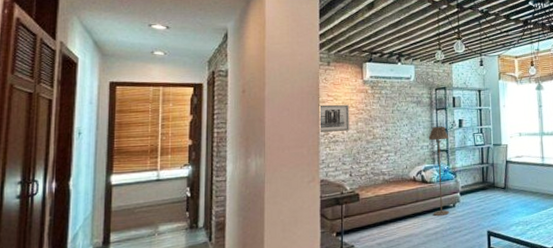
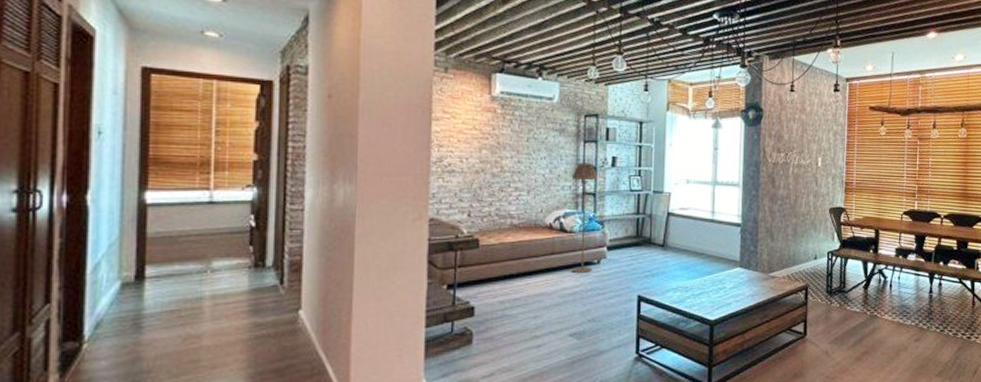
wall art: present [318,104,349,132] -> none [430,123,471,159]

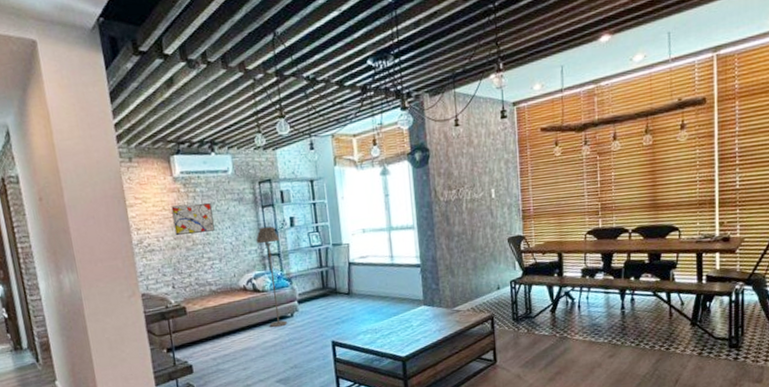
wall art: none [482,126,529,160] -> present [171,203,215,236]

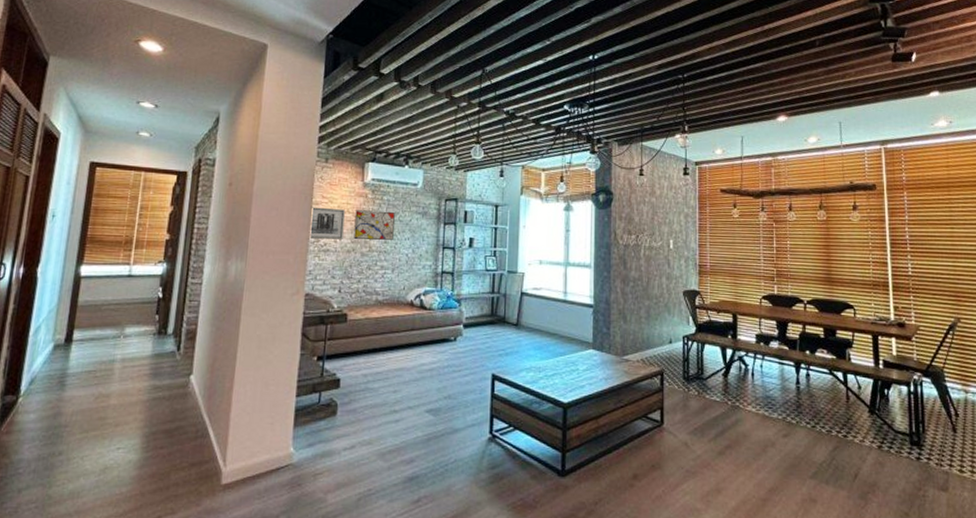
wall art: none [126,207,165,241] -> present [311,207,345,240]
floor lamp: present [256,226,288,328] -> none [430,243,456,351]

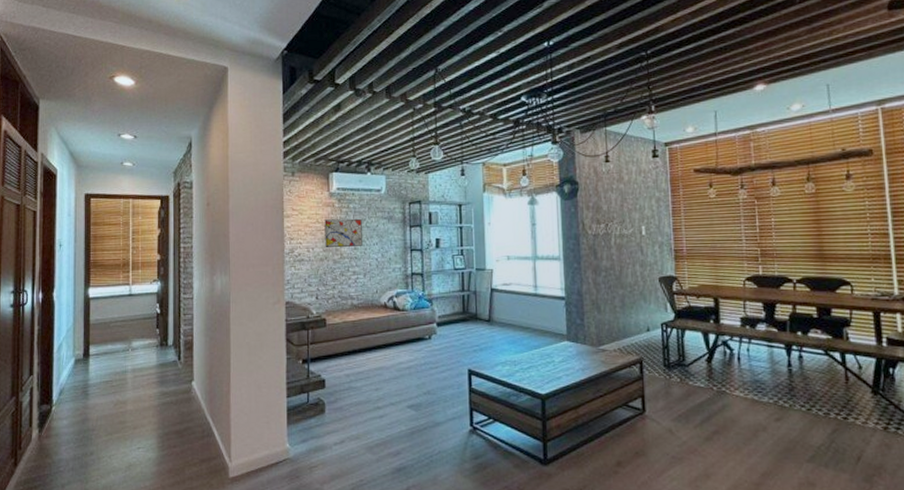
wall art: present [311,207,345,240] -> none [283,219,315,250]

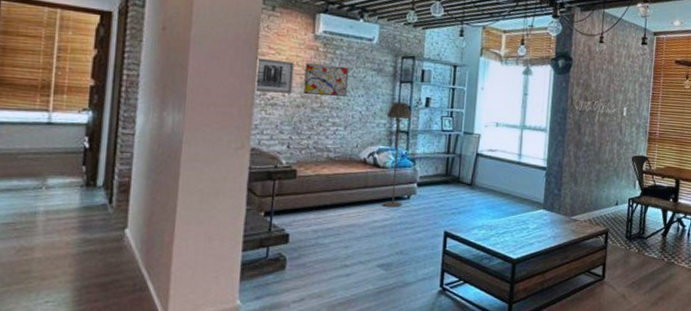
wall art: none [283,219,315,250] -> present [256,58,294,94]
floor lamp: none [401,246,425,349] -> present [382,102,411,208]

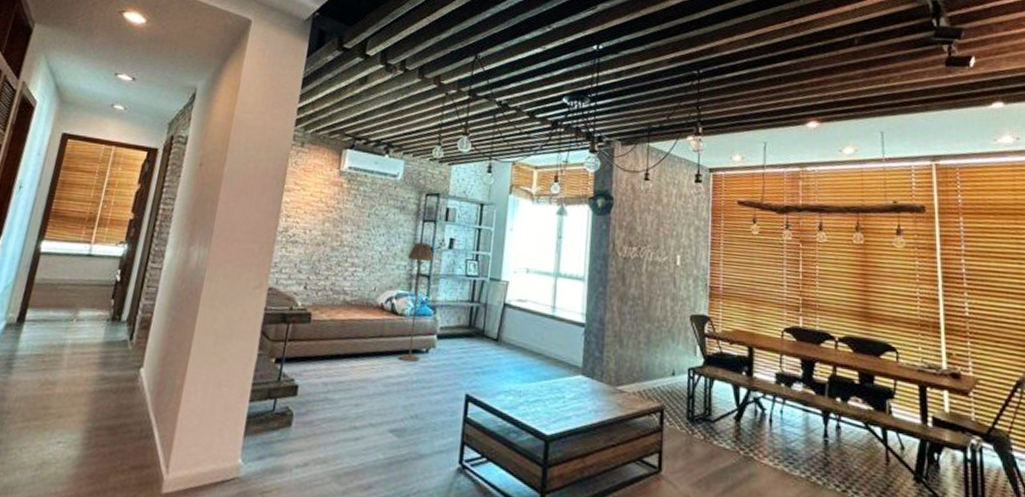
wall art: present [256,58,294,94] -> none [279,193,318,231]
wall art: present [303,63,348,96] -> none [324,200,371,235]

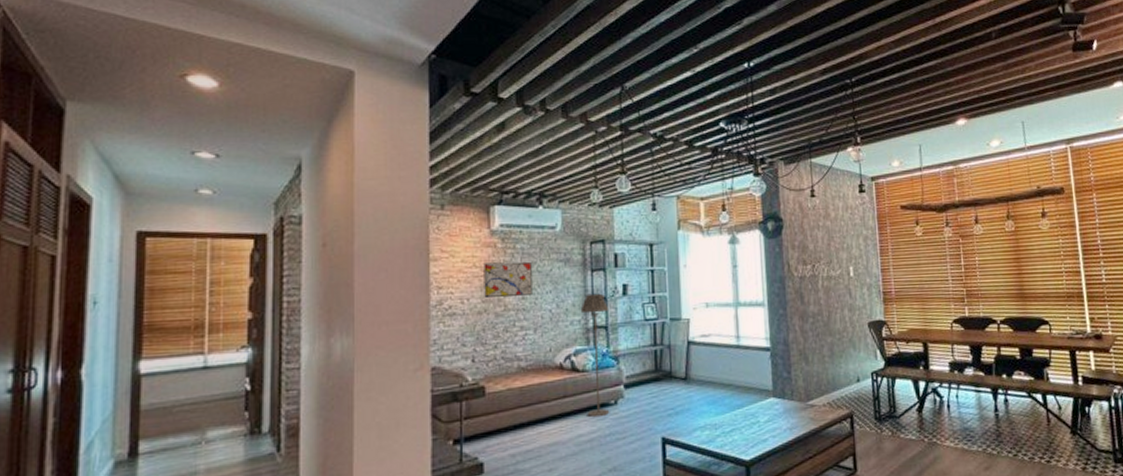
wall art: none [324,200,371,235] -> present [483,261,532,299]

